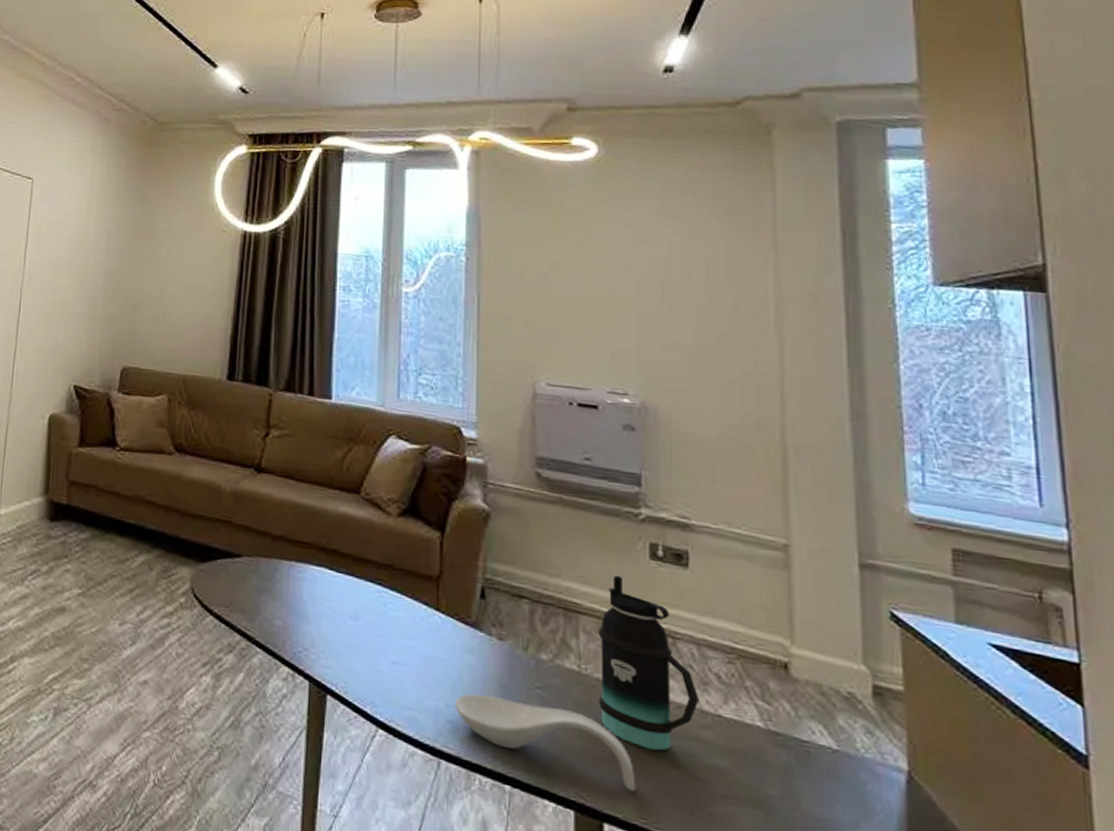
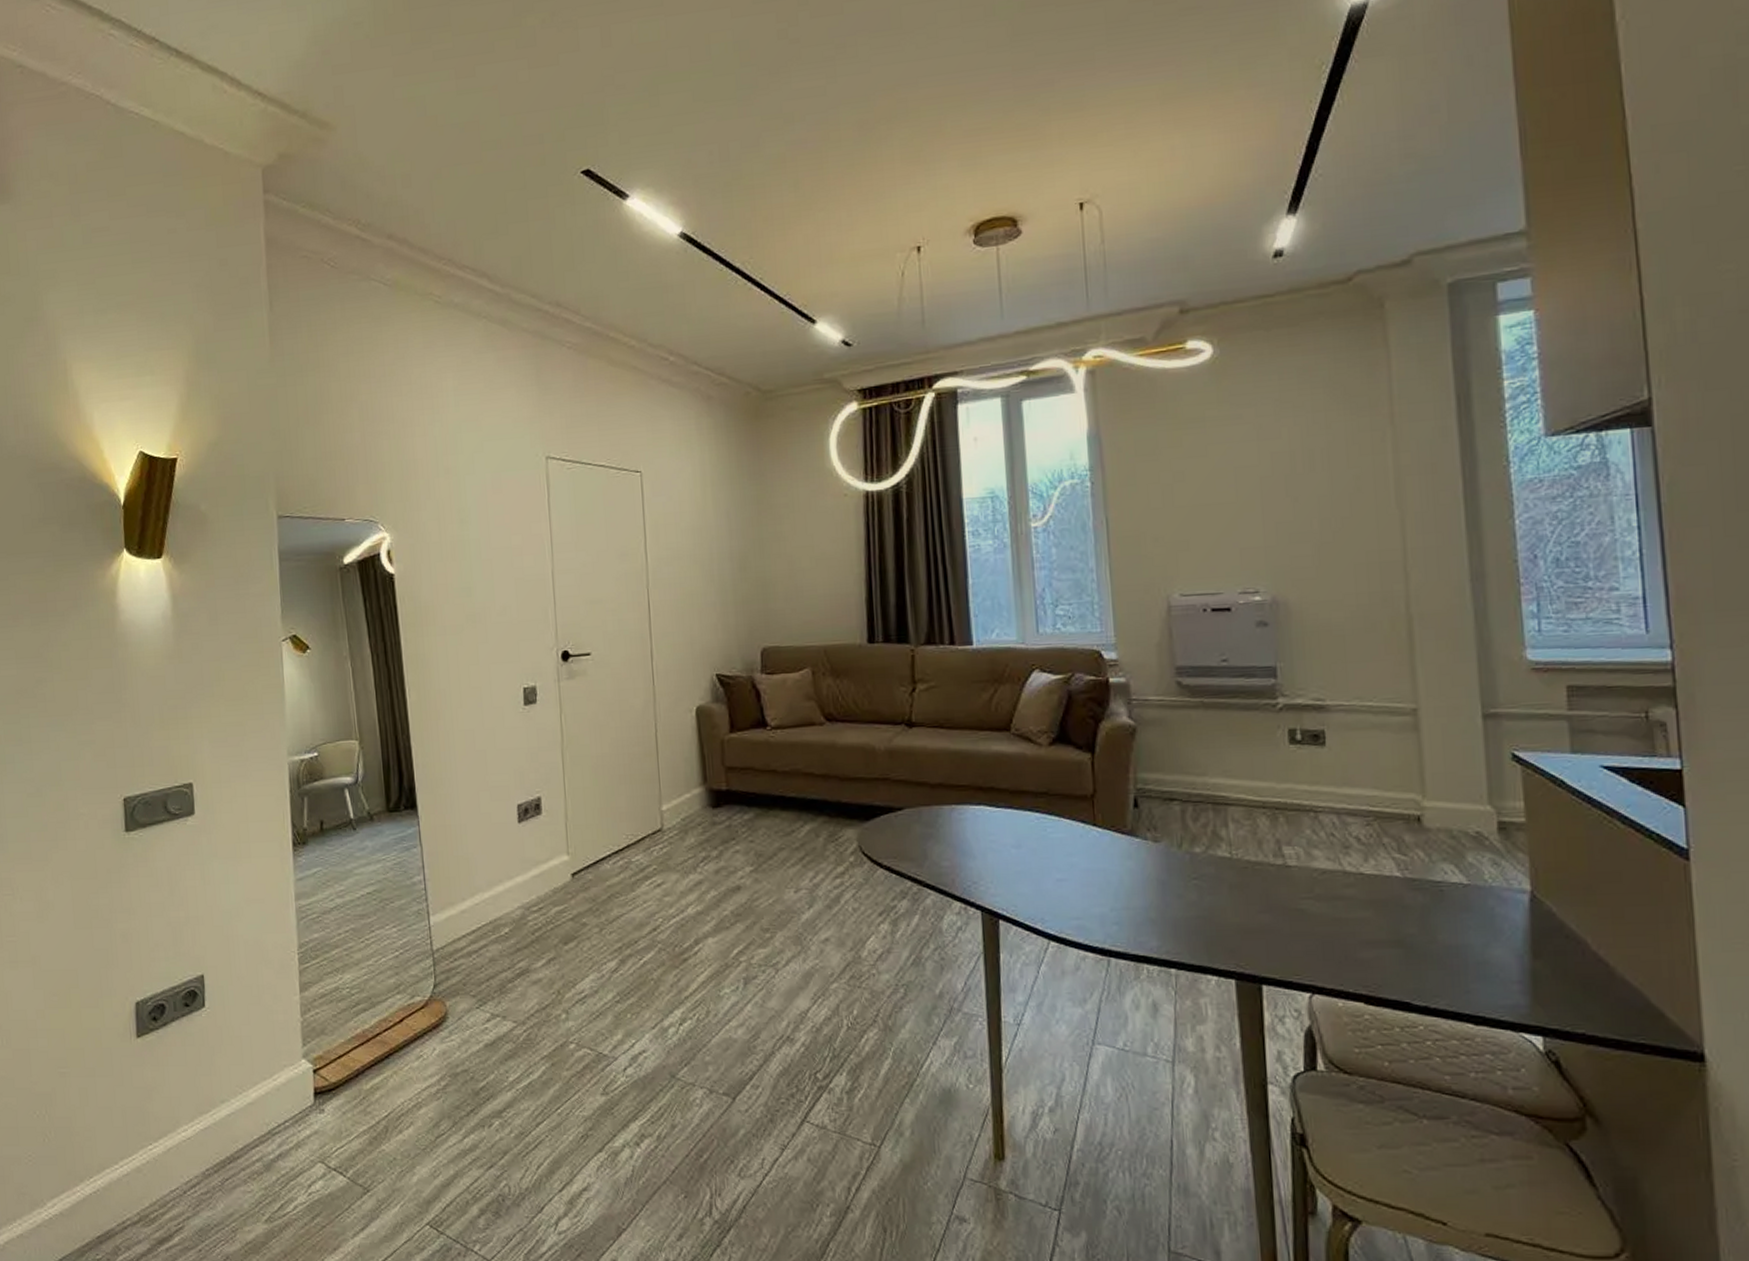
spoon rest: present [455,693,636,792] -> none [1119,893,1290,954]
bottle: present [597,575,699,751] -> none [1245,764,1342,914]

